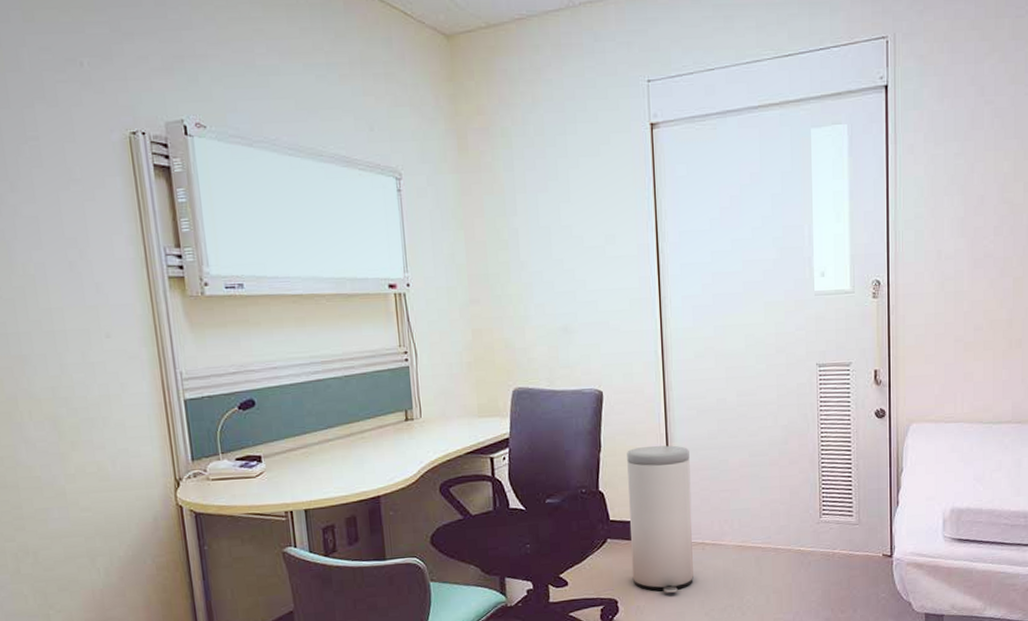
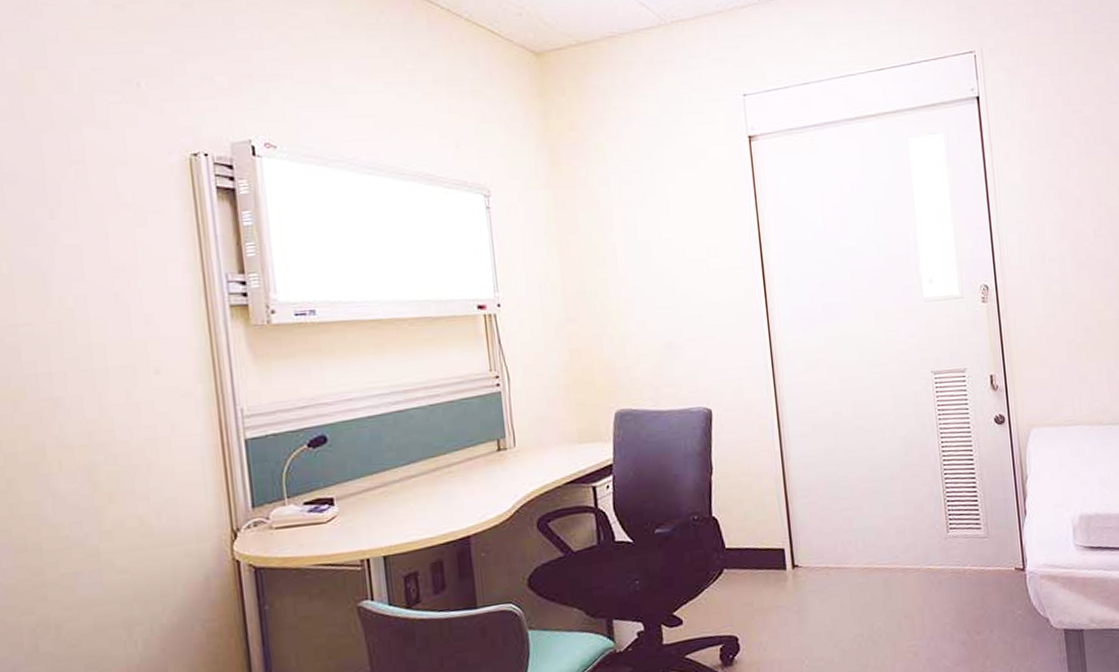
pedal bin: present [627,445,693,593] -> none [740,463,819,626]

